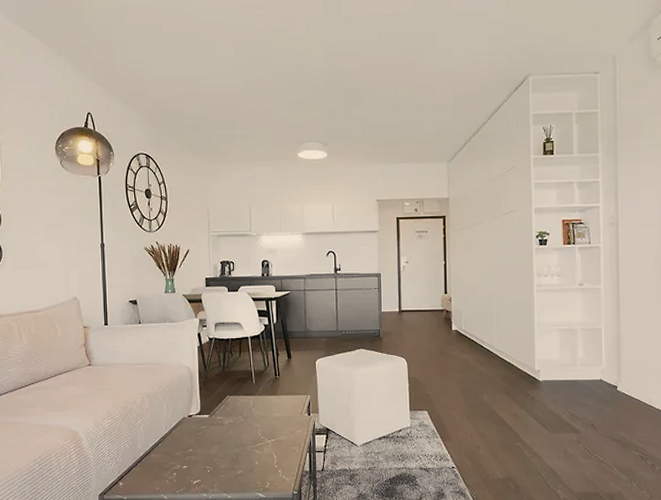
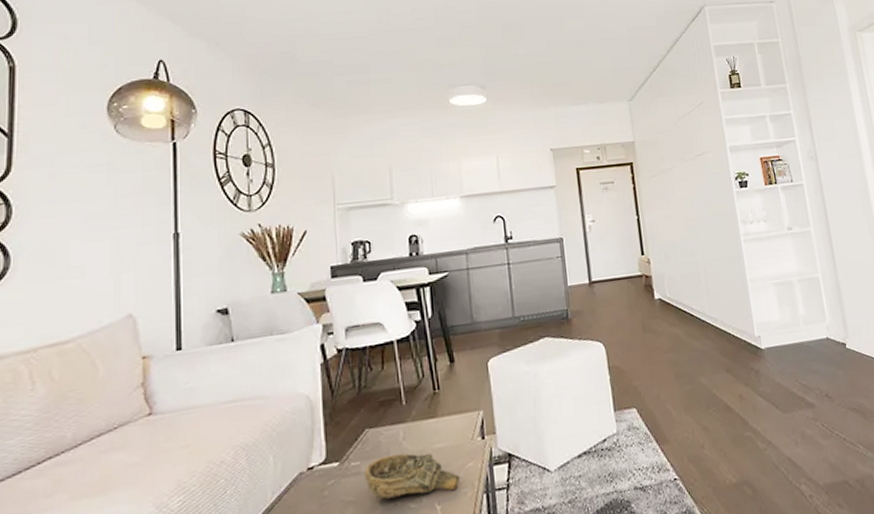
decorative bowl: none [225,415,291,447] -> present [364,453,460,500]

